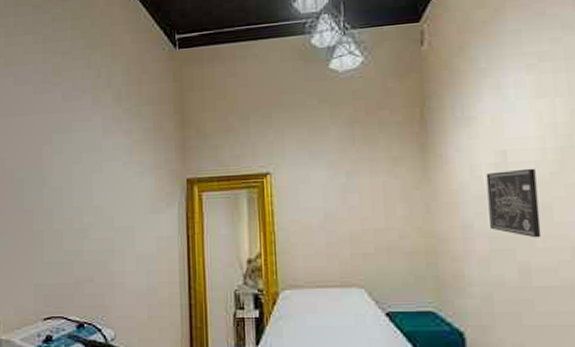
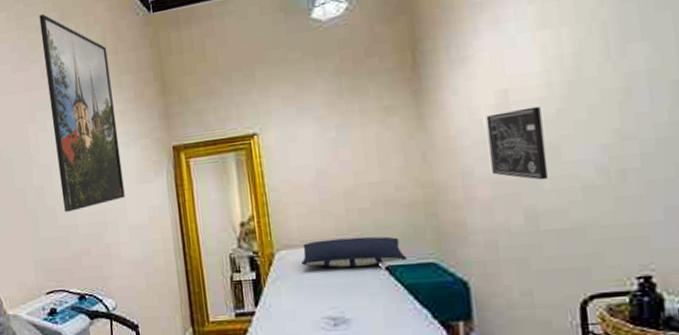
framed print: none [66,41,135,237] -> present [39,14,125,212]
pillow: none [305,281,408,311] -> present [301,236,408,268]

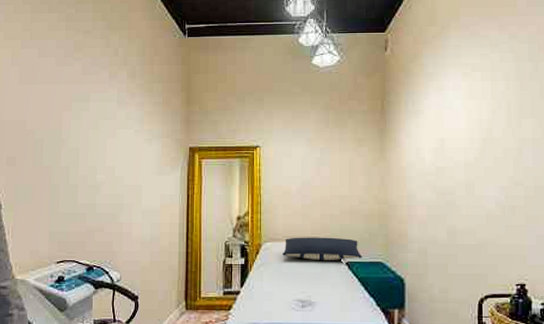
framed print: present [39,14,125,212] -> none [85,22,144,192]
wall art: present [486,106,549,180] -> none [428,153,466,207]

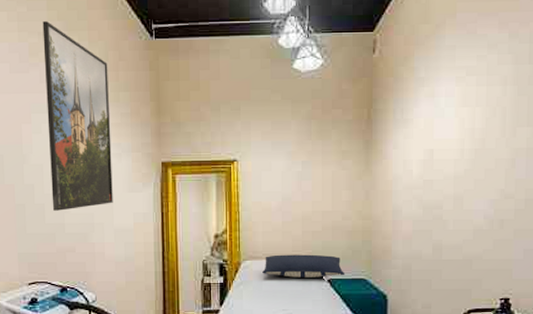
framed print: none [85,22,144,192] -> present [42,21,113,211]

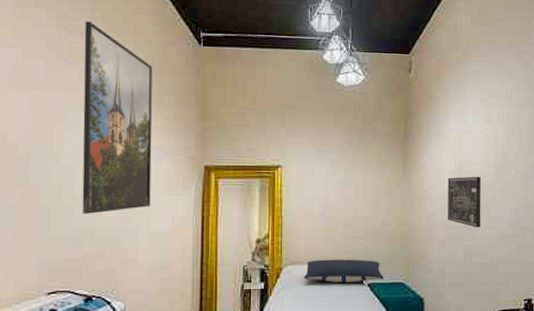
wall art: none [415,165,454,222] -> present [448,176,481,228]

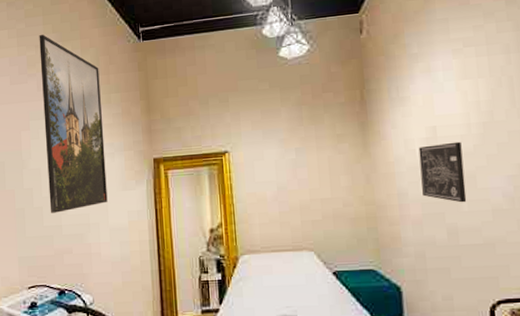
pillow: present [304,259,385,283] -> none [262,245,352,271]

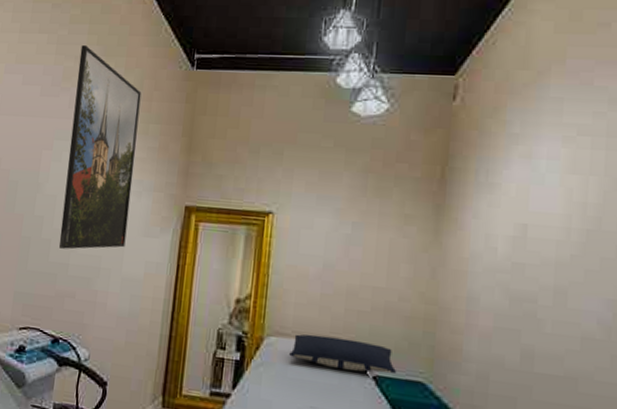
pillow: none [262,245,352,271] -> present [289,334,397,374]
wall art: present [418,141,467,203] -> none [498,245,556,323]

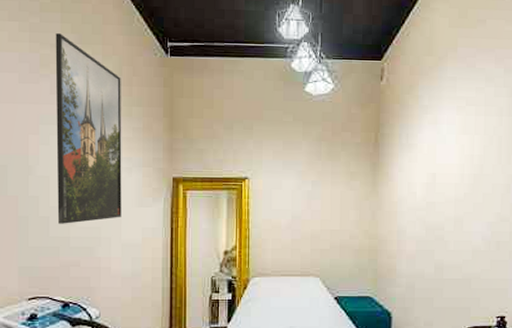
pillow: present [289,334,397,374] -> none [271,272,352,295]

